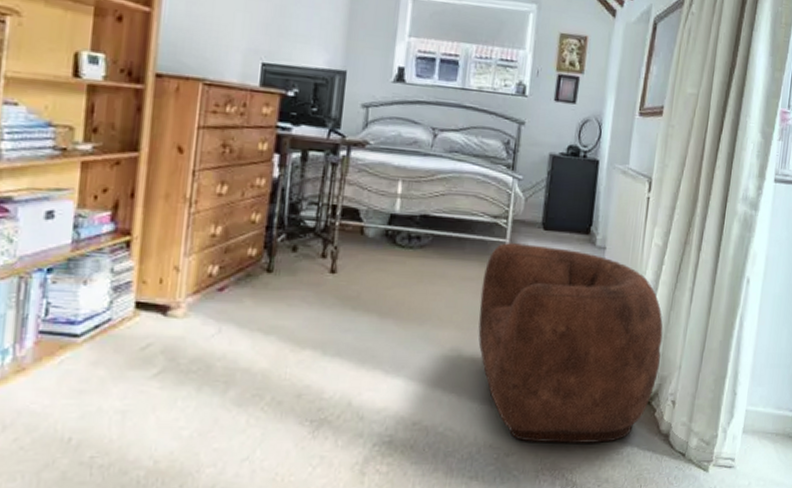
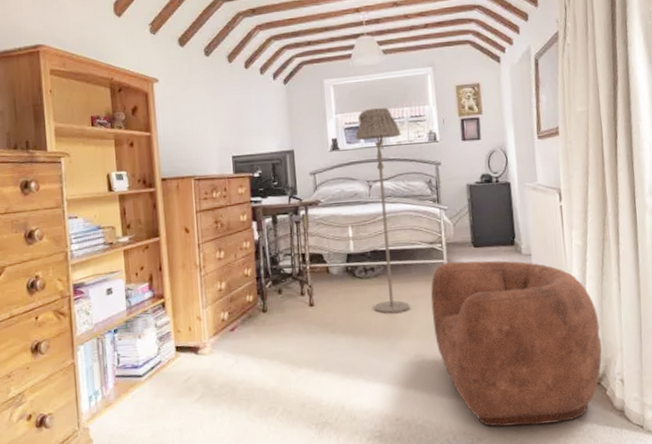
floor lamp: none [411,39,485,296] -> present [355,107,410,314]

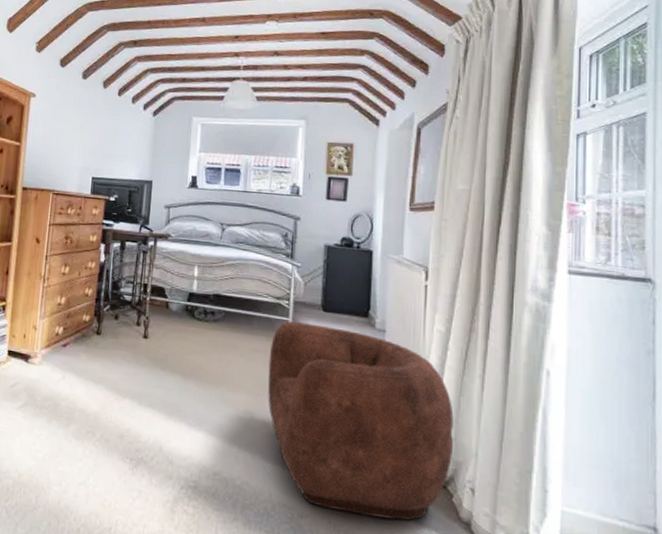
floor lamp: present [355,107,410,314] -> none [208,152,263,364]

